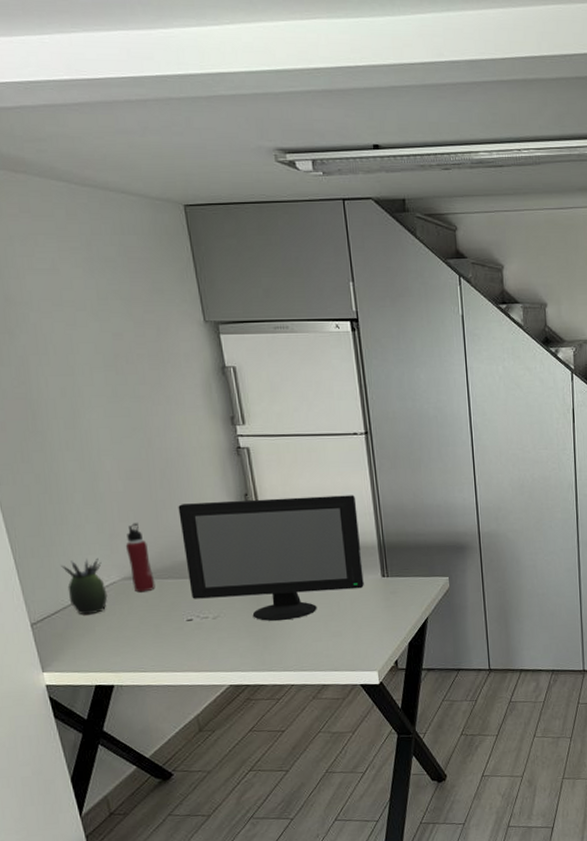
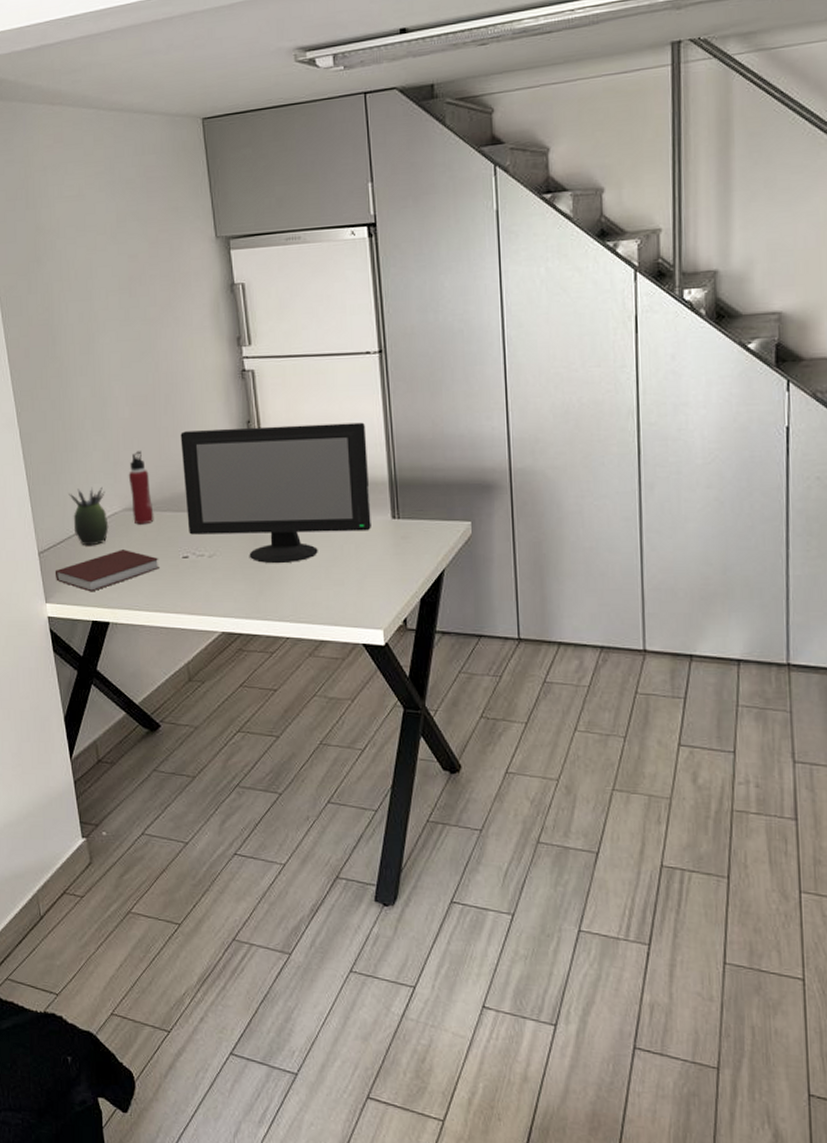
notebook: none [50,616,164,659] -> present [54,550,160,592]

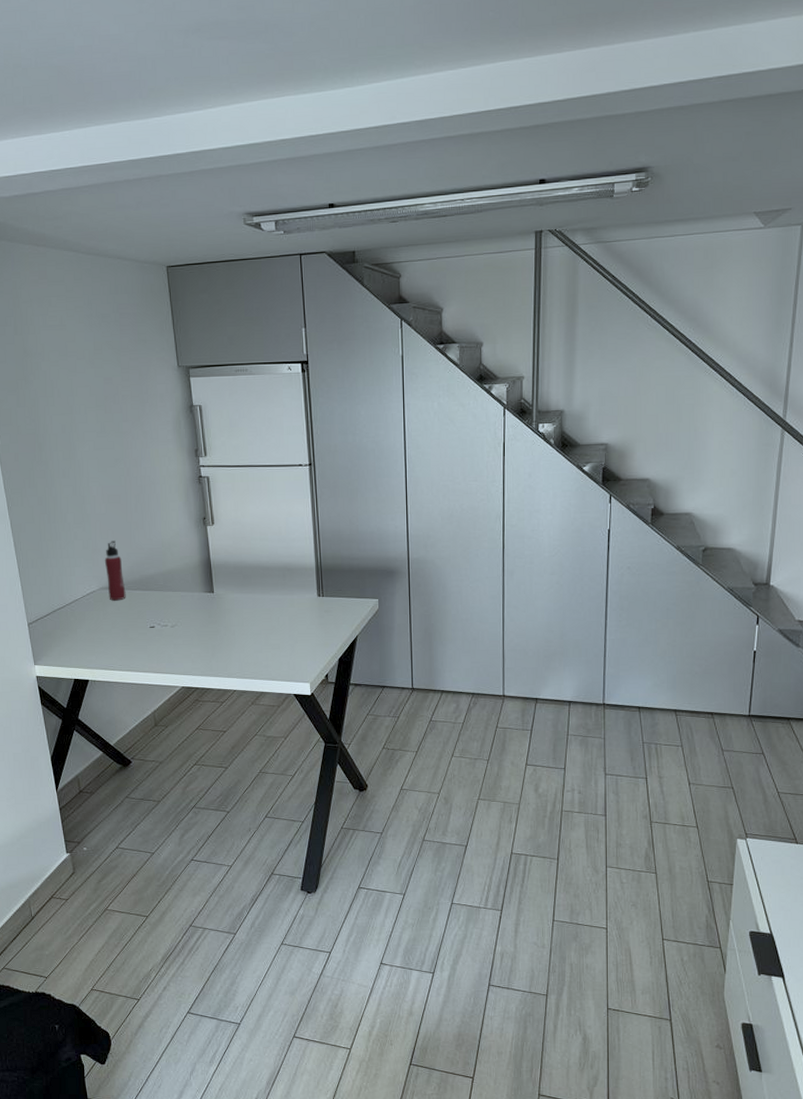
notebook: present [54,550,160,592] -> none [42,621,131,656]
succulent plant: present [68,486,109,546] -> none [53,569,88,618]
computer monitor: present [180,422,371,564] -> none [148,520,301,632]

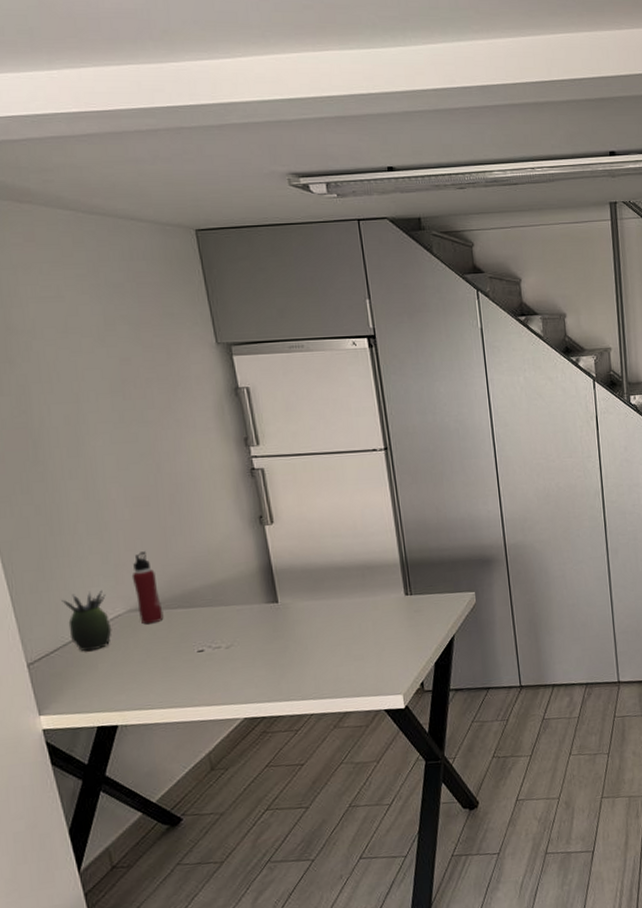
succulent plant: none [53,569,88,618] -> present [61,590,112,652]

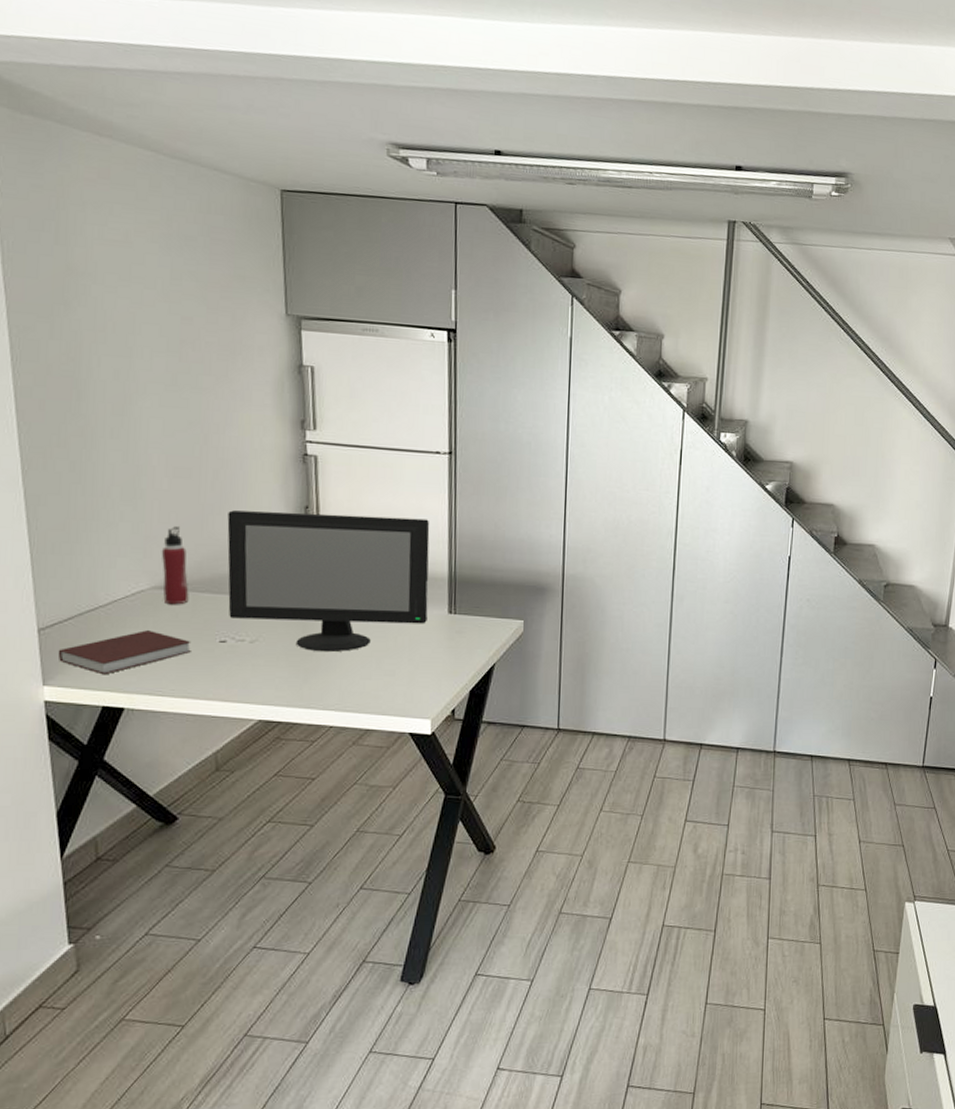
notebook: none [48,650,173,698] -> present [57,630,191,675]
succulent plant: present [61,590,112,652] -> none [84,560,133,625]
computer monitor: none [188,512,387,648] -> present [227,510,430,653]

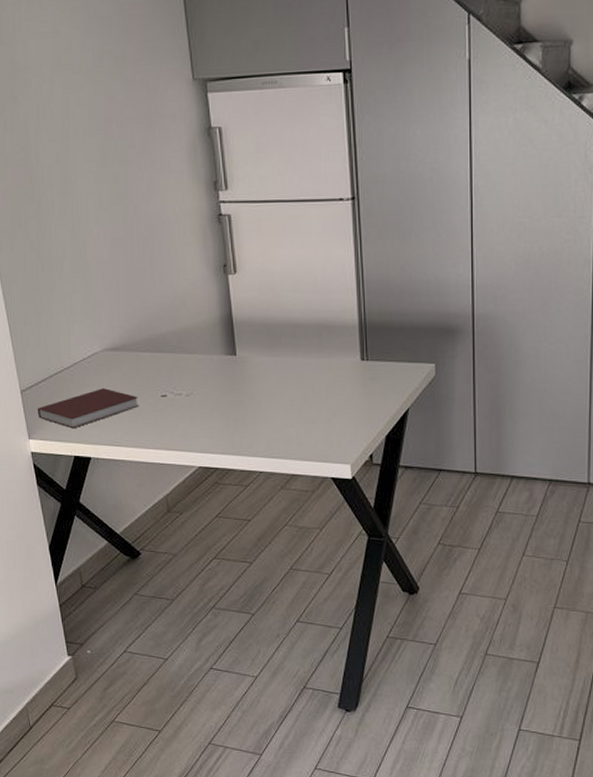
water bottle: present [161,526,189,605] -> none [107,293,133,365]
computer monitor: present [227,510,430,653] -> none [158,268,341,403]

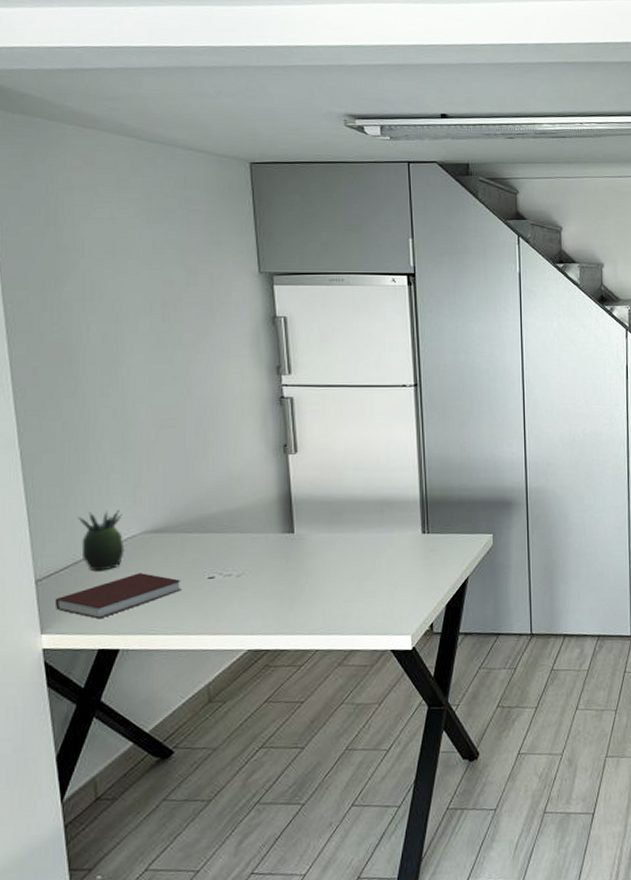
succulent plant: none [49,327,89,385] -> present [78,509,125,571]

